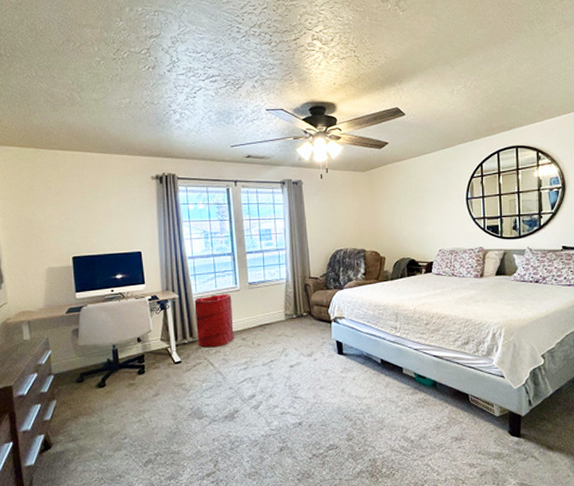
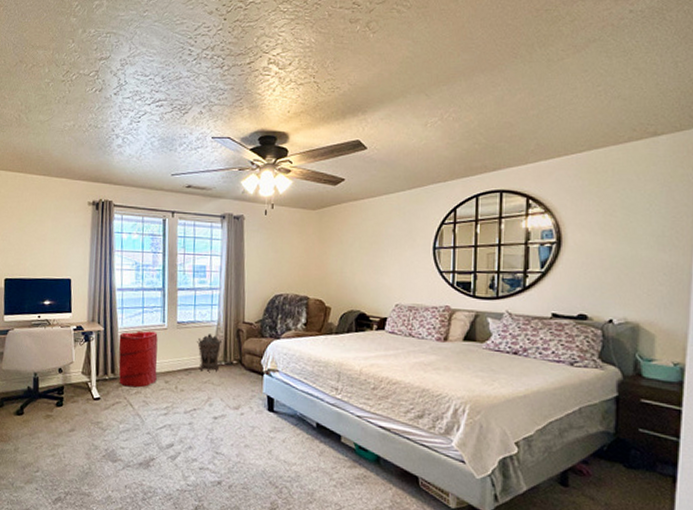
lantern: none [268,291,292,327] -> present [196,334,223,373]

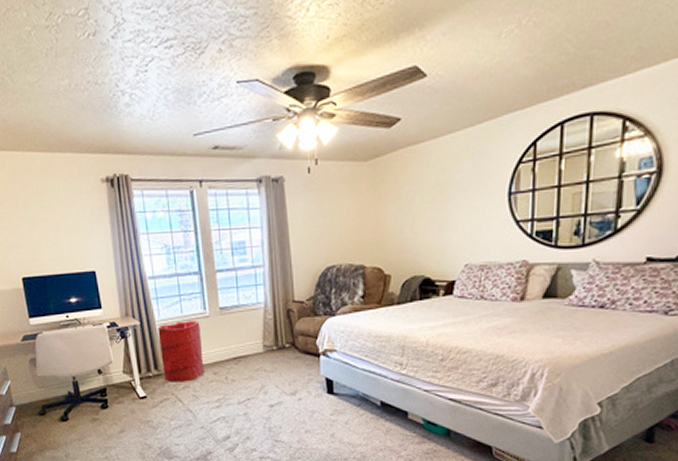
lantern: present [196,334,223,373] -> none [242,317,272,360]

